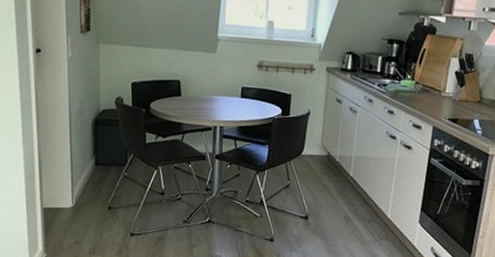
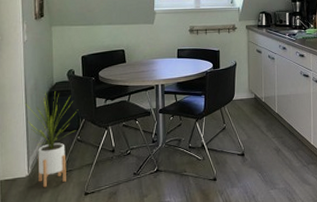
house plant: none [68,118,127,222] -> present [24,91,79,188]

